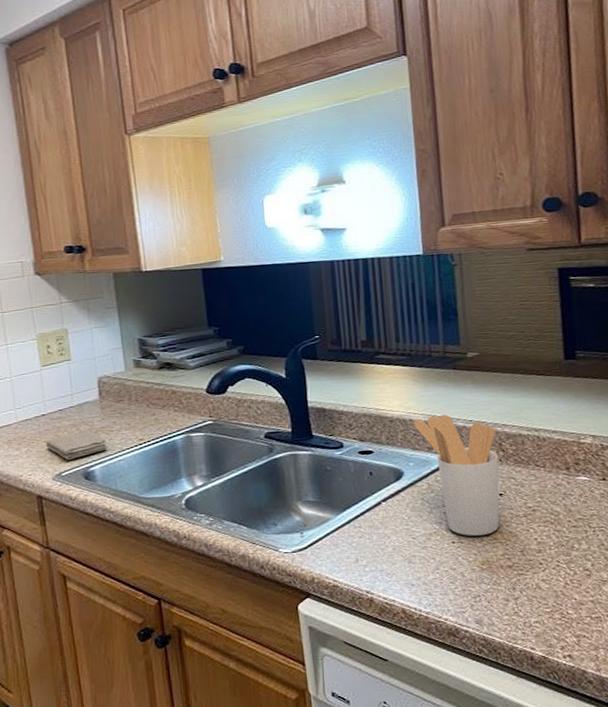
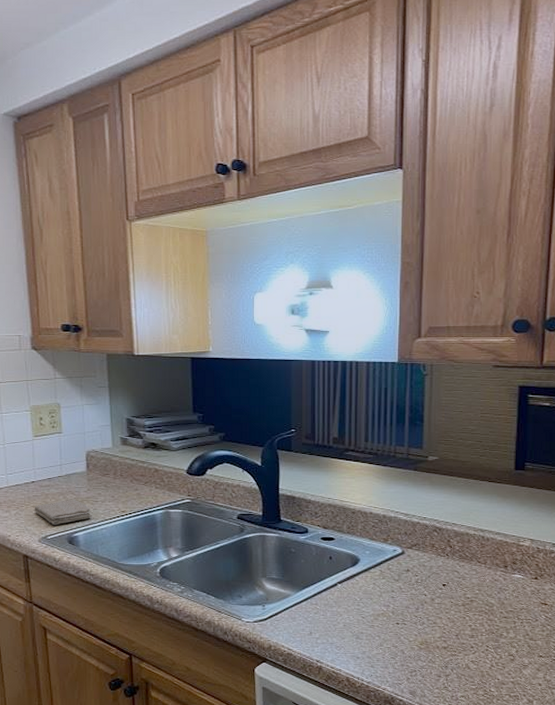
utensil holder: present [414,414,500,536] -> none [373,510,446,619]

